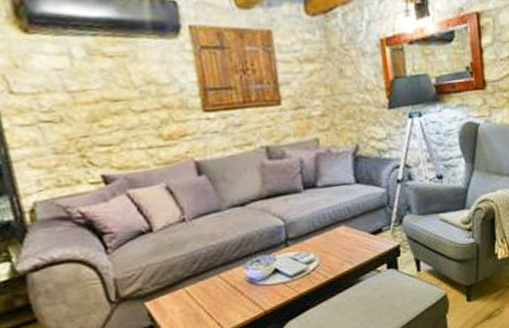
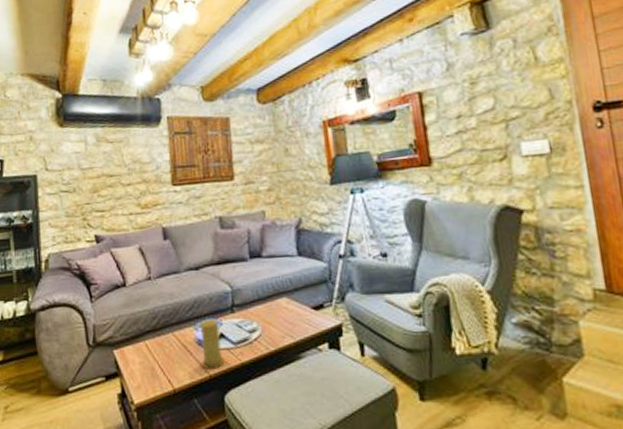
candle: none [251,255,281,306] -> present [201,319,225,370]

